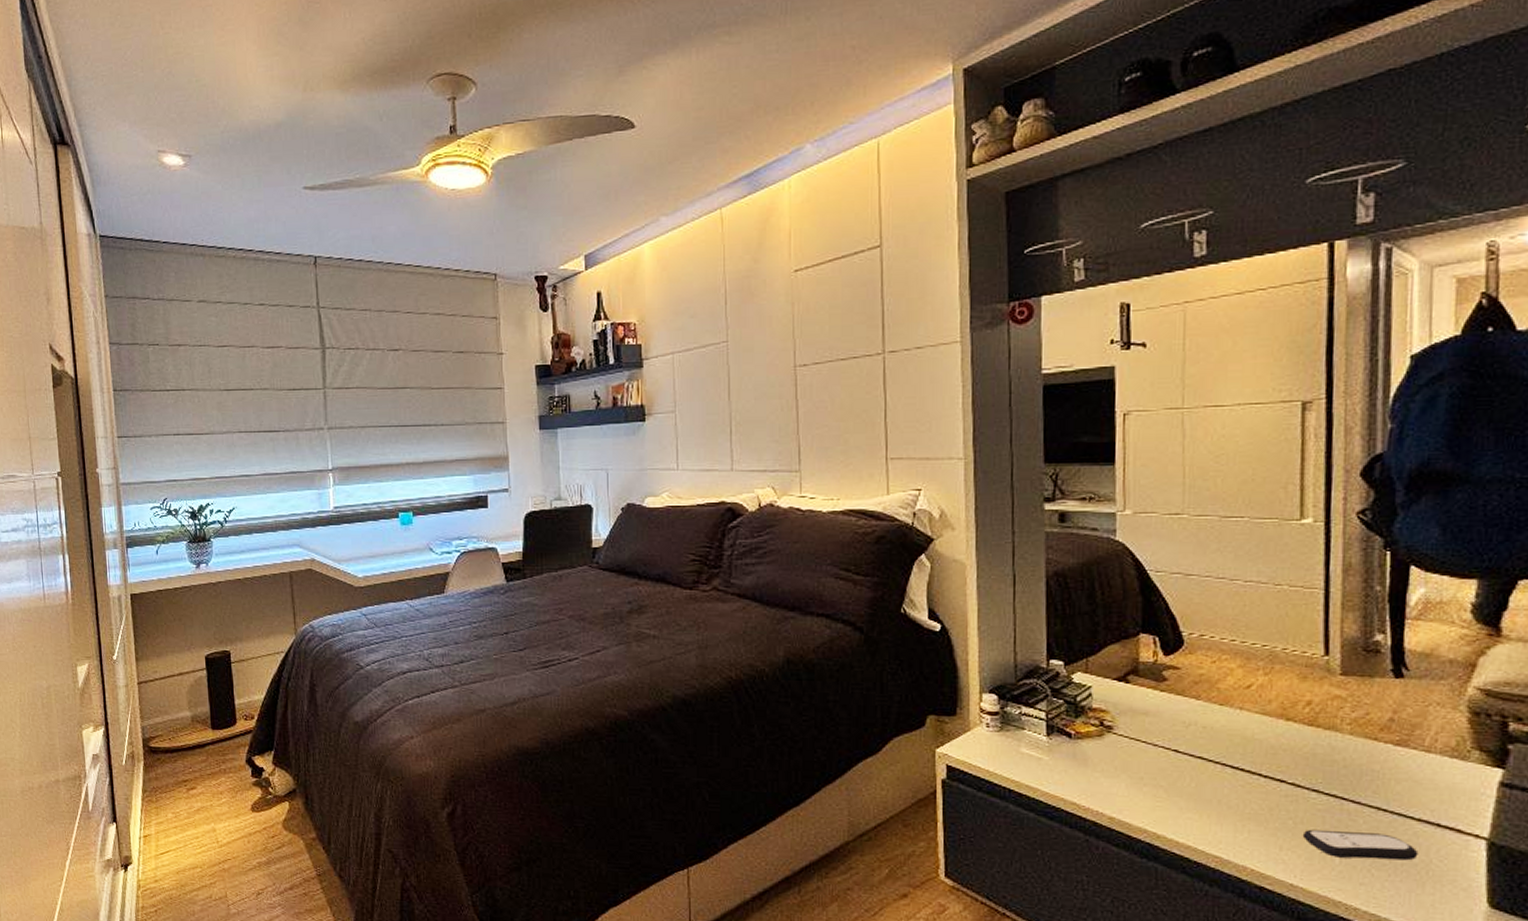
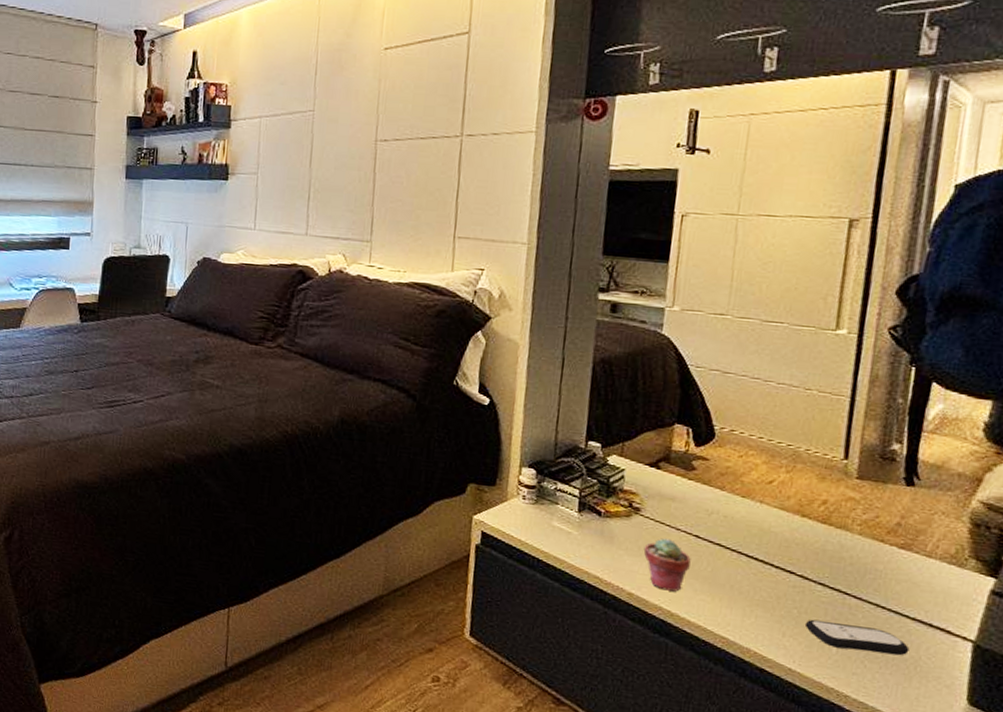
potted succulent: none [1120,756,1172,812] -> present [643,538,691,592]

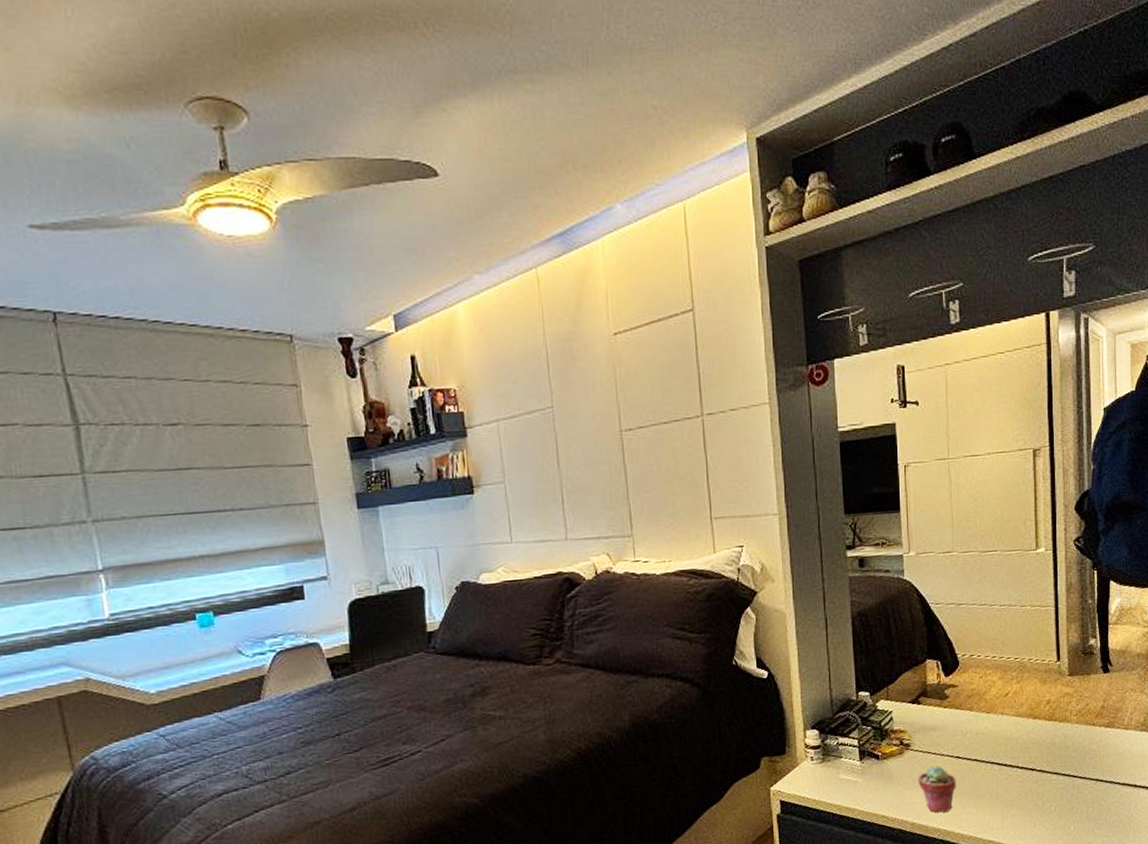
remote control: present [804,619,910,656] -> none [1048,799,1124,825]

